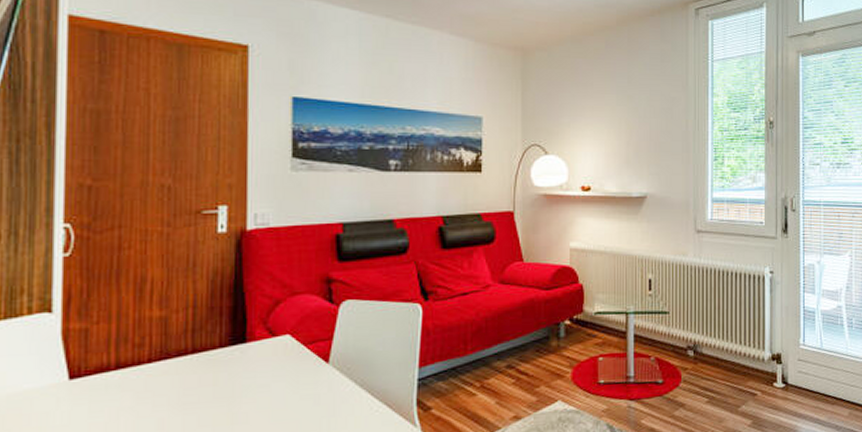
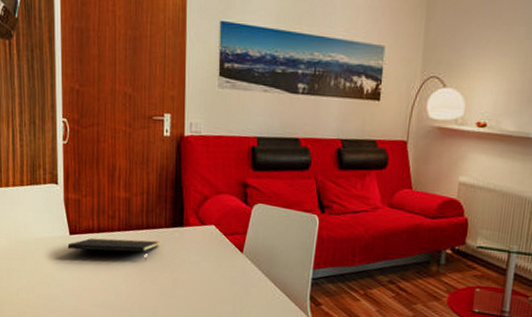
notepad: none [64,367,211,400] -> present [67,237,159,261]

